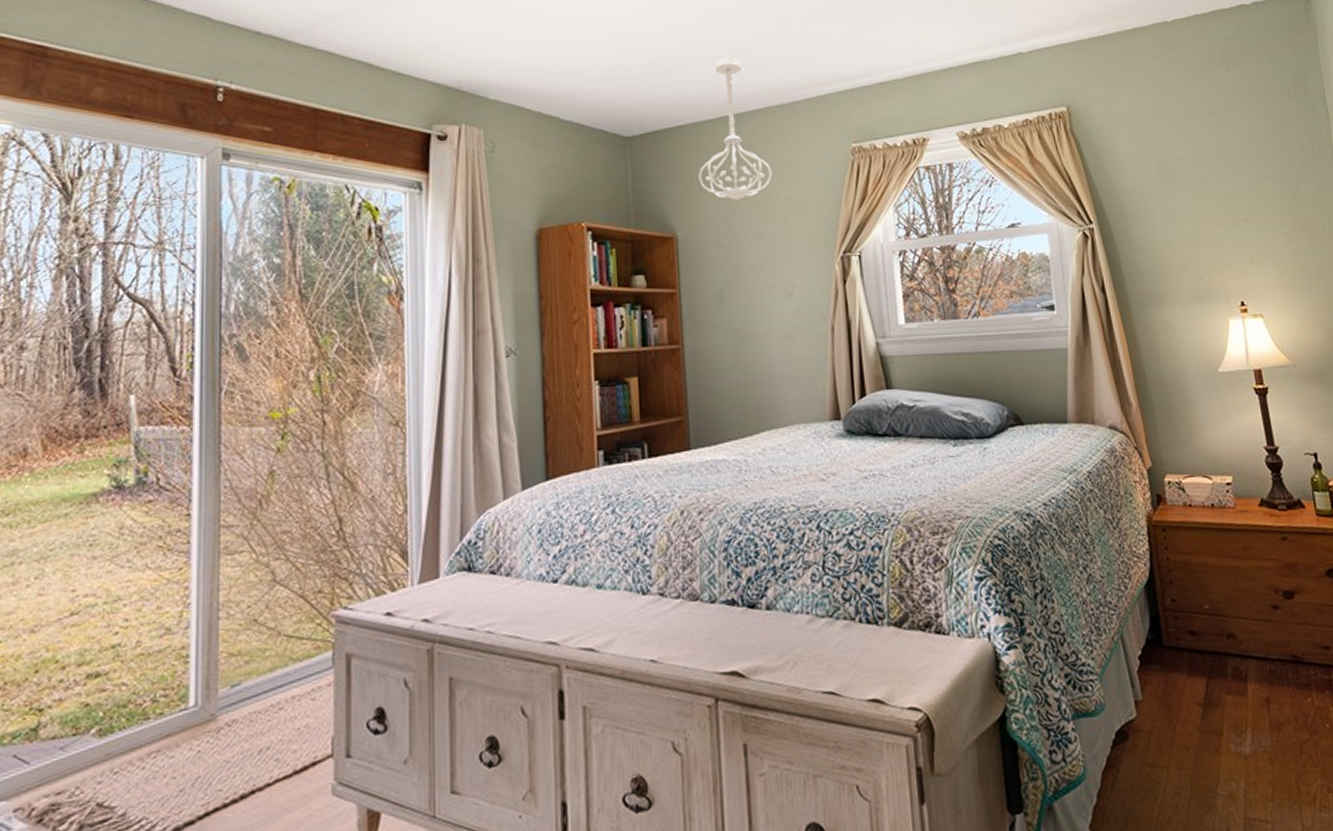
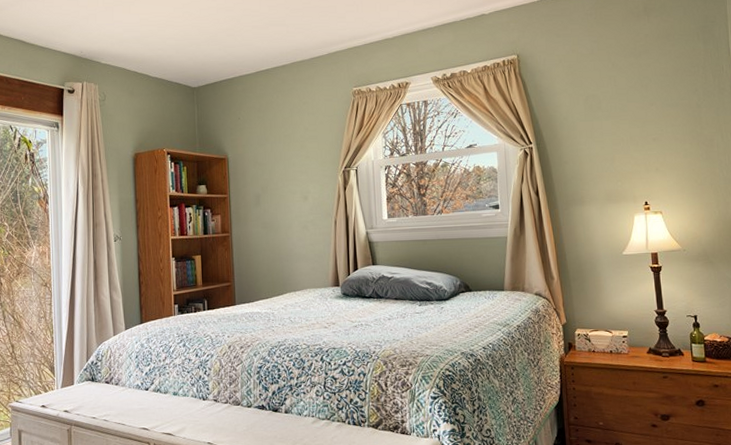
ceiling light fixture: present [699,56,773,201] -> none [244,26,296,132]

